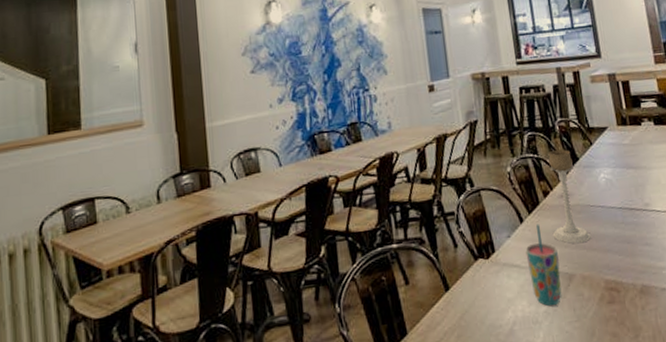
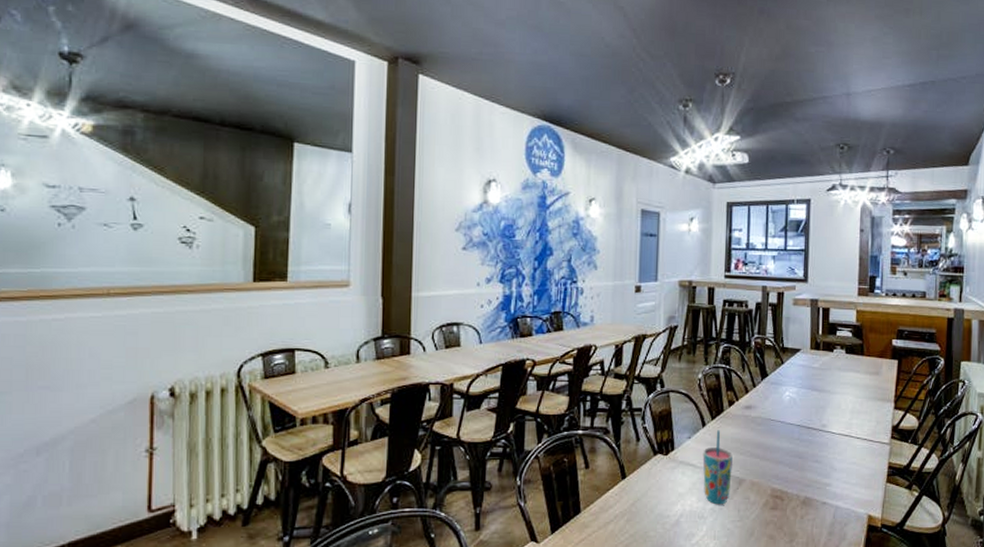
candle holder: present [548,149,591,244] -> none [731,363,766,453]

